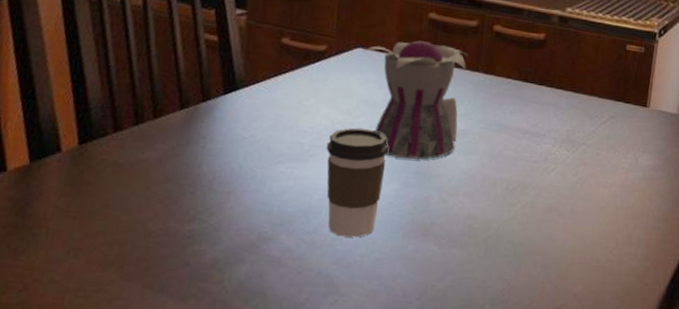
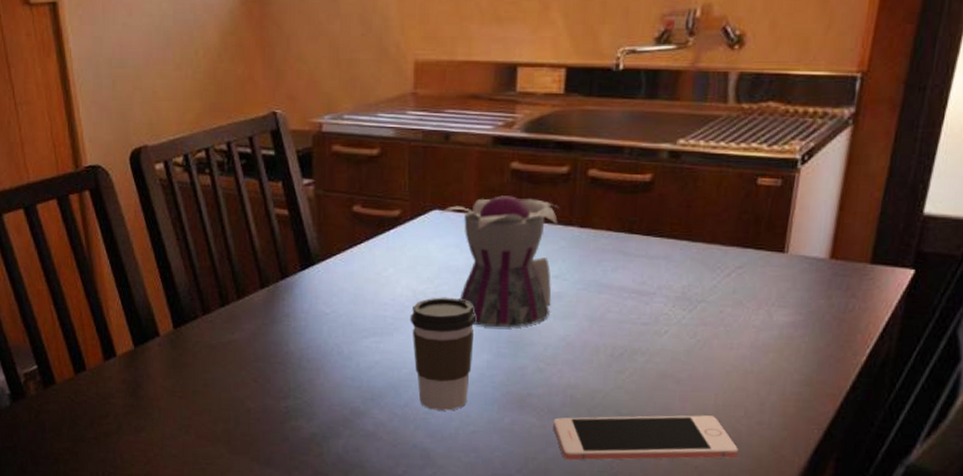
cell phone: none [452,245,611,288] -> present [553,415,738,461]

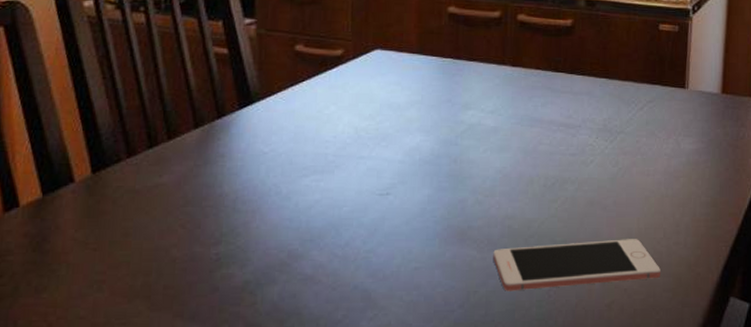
coffee cup: present [410,297,477,411] -> none [351,133,418,248]
teapot: present [440,196,558,328] -> none [382,37,492,162]

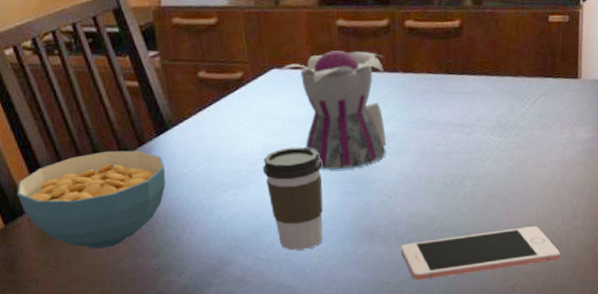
cereal bowl: none [65,121,243,232] -> present [17,150,166,250]
coffee cup: none [351,133,418,248] -> present [262,146,323,251]
teapot: none [382,37,492,162] -> present [279,50,387,171]

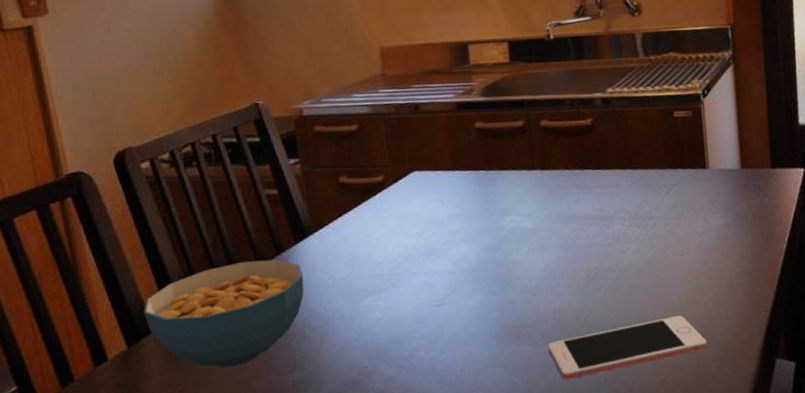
coffee cup: present [262,146,323,251] -> none [404,247,468,357]
teapot: present [279,50,387,171] -> none [419,151,529,270]

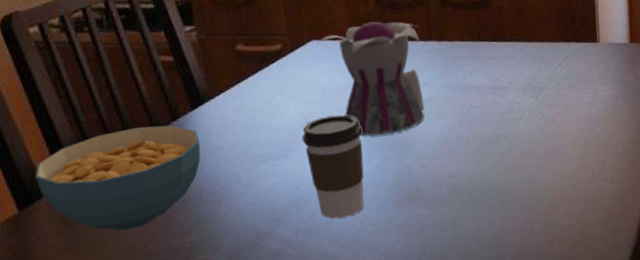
coffee cup: none [404,247,468,357] -> present [301,114,364,219]
teapot: none [419,151,529,270] -> present [317,21,425,137]
cell phone: present [548,315,708,381] -> none [442,180,593,241]

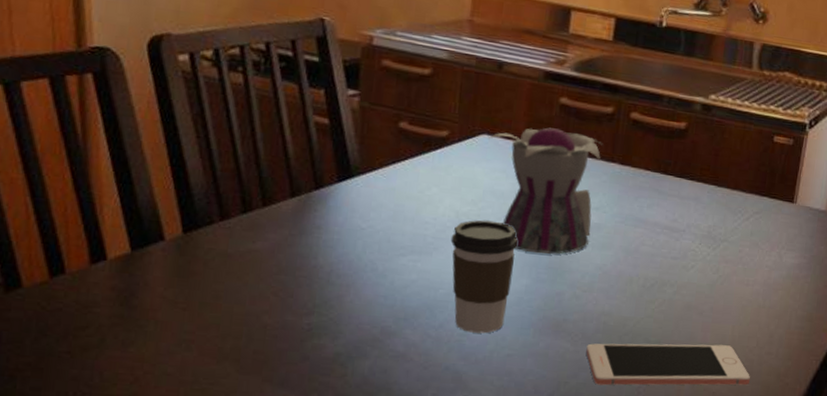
cereal bowl: present [35,125,201,231] -> none [155,187,341,297]
cell phone: none [442,180,593,241] -> present [586,343,750,386]

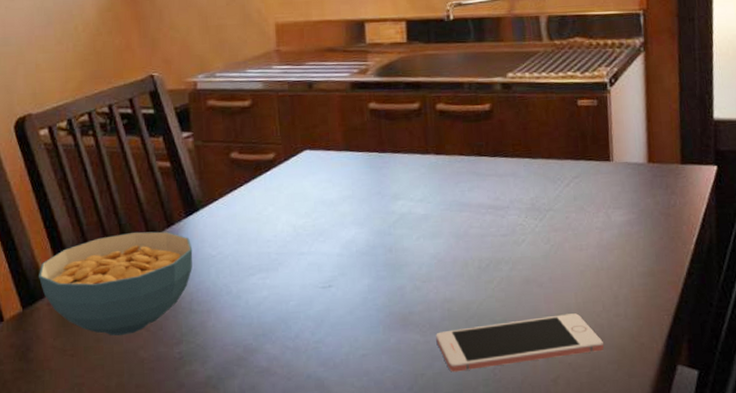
cereal bowl: none [155,187,341,297] -> present [39,231,193,336]
coffee cup: present [450,220,518,334] -> none [292,228,355,339]
teapot: present [489,127,602,254] -> none [311,132,420,254]

